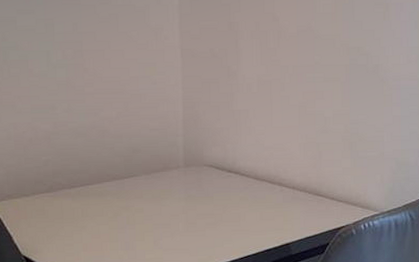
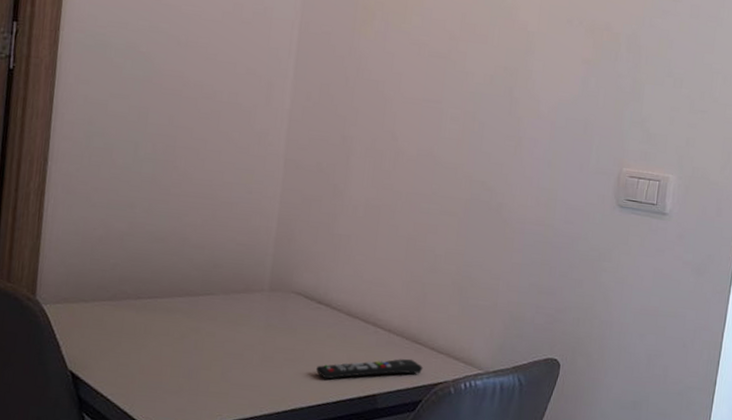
remote control: none [234,209,327,236] -> present [315,359,423,379]

